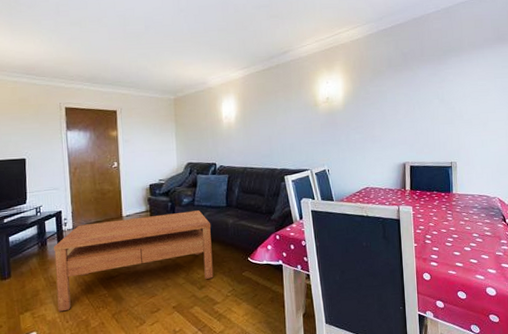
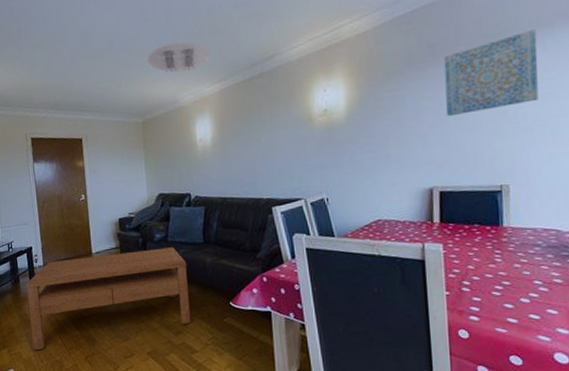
ceiling light: none [181,33,236,58] -> present [148,42,211,72]
wall art: none [413,49,475,109] -> present [443,29,539,117]

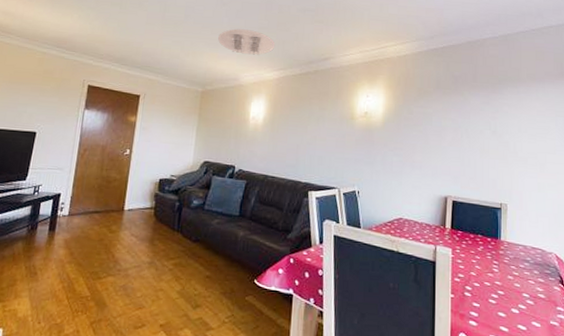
coffee table: present [26,247,191,351] -> none [32,212,219,310]
wall art: present [443,29,539,117] -> none [463,81,533,138]

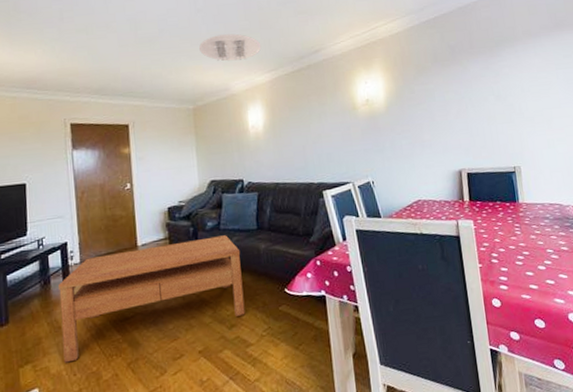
coffee table: none [32,212,219,310] -> present [58,235,245,363]

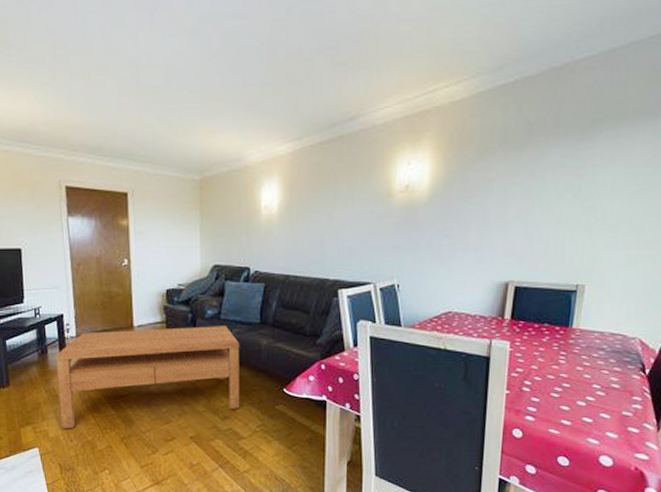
ceiling light: present [199,33,262,61] -> none [211,88,286,124]

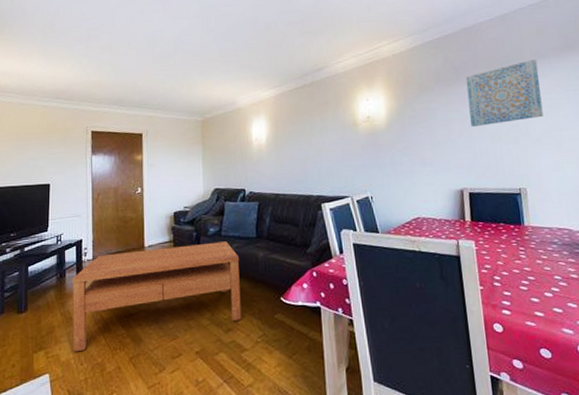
wall art: none [534,118,640,207] -> present [465,59,544,128]

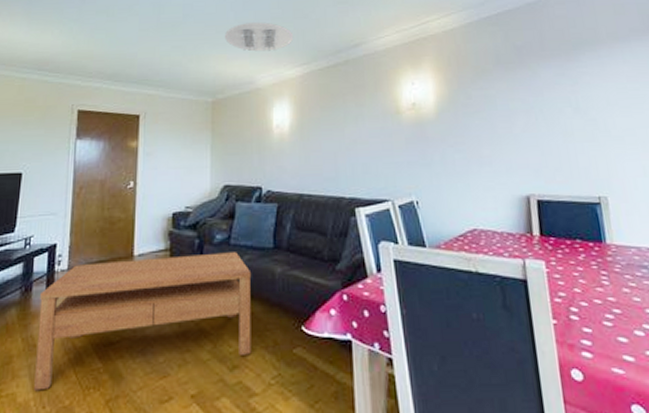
ceiling light: none [210,51,268,77] -> present [225,22,294,52]
wall art: present [465,59,544,128] -> none [530,42,626,121]

